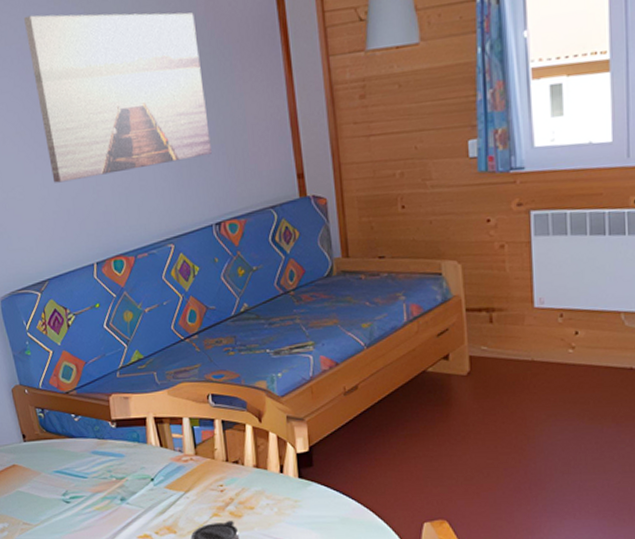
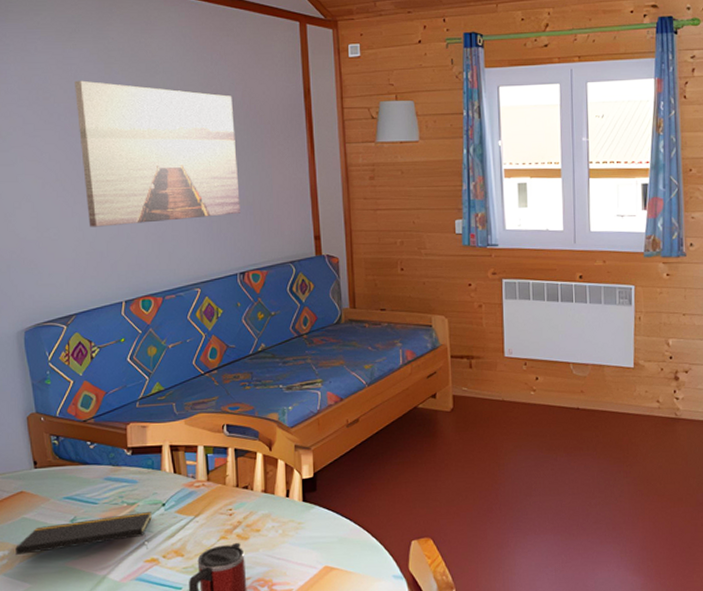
notepad: none [14,486,142,527] -> present [15,511,152,555]

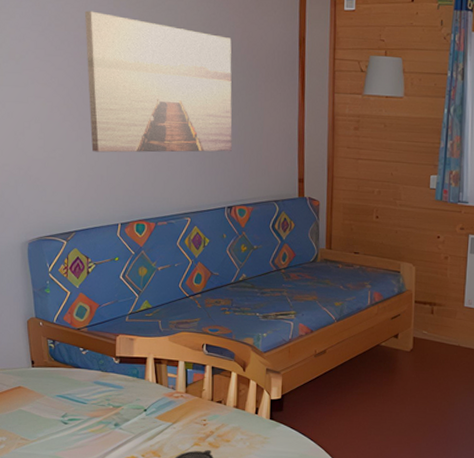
notepad: present [15,511,152,555] -> none [12,414,134,448]

